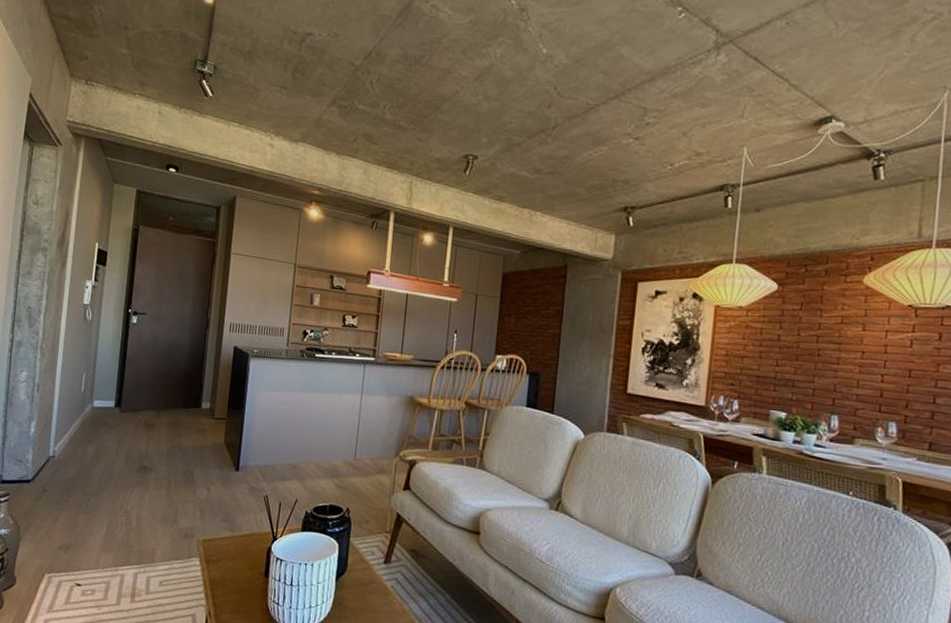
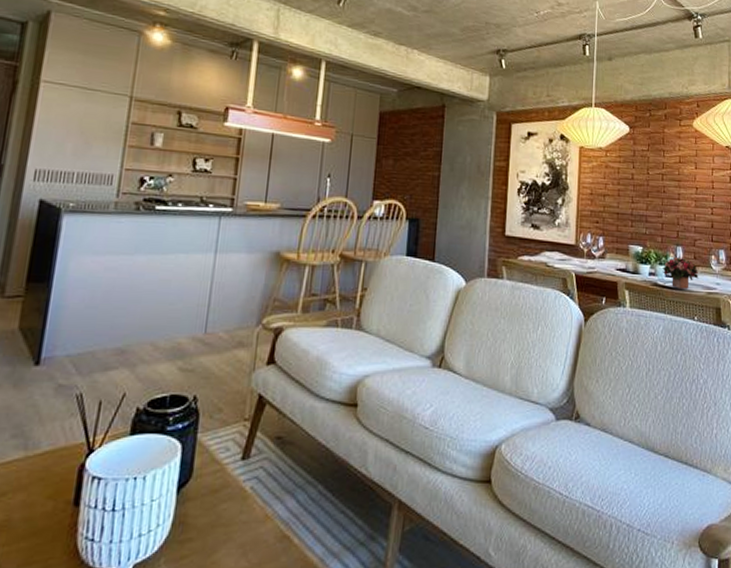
bouquet: none [810,425,859,462] -> present [662,256,699,289]

